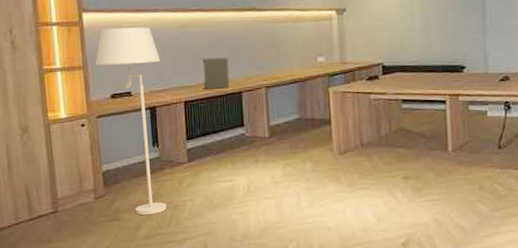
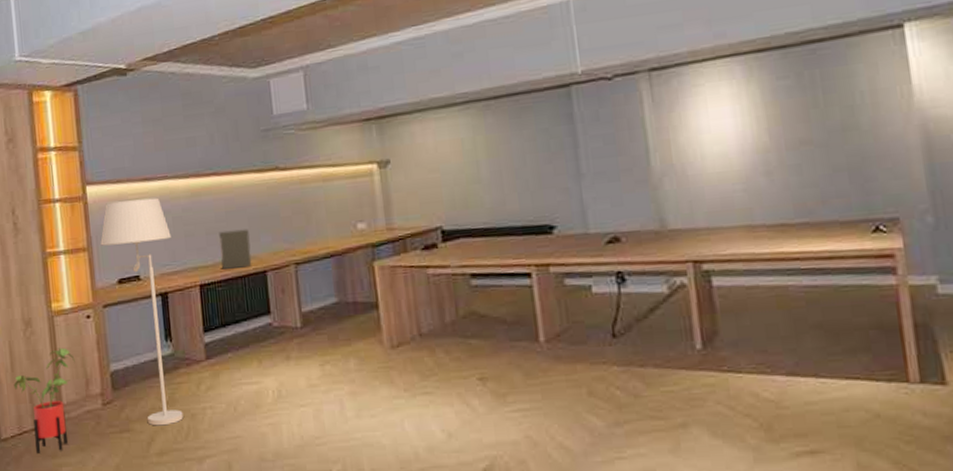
house plant: none [10,151,70,240] -> present [13,347,75,453]

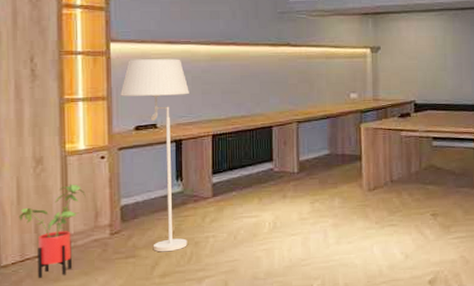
binder: present [219,229,252,271] -> none [233,91,260,124]

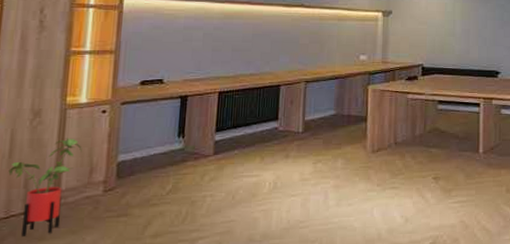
floor lamp: present [120,59,189,252] -> none [129,14,200,211]

